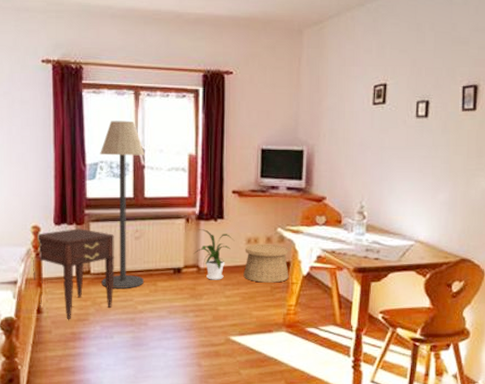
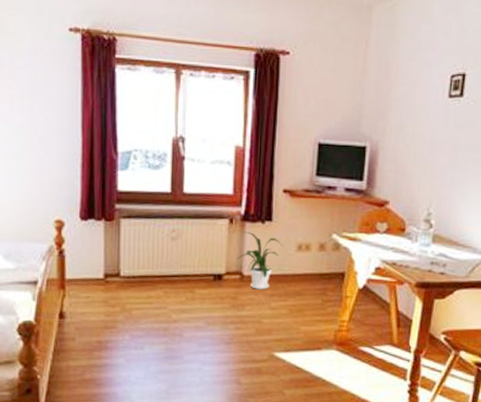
nightstand: present [32,228,115,320] -> none [54,225,149,327]
floor lamp: present [100,120,145,288] -> none [132,103,185,295]
basket: present [243,244,289,283] -> none [292,251,343,295]

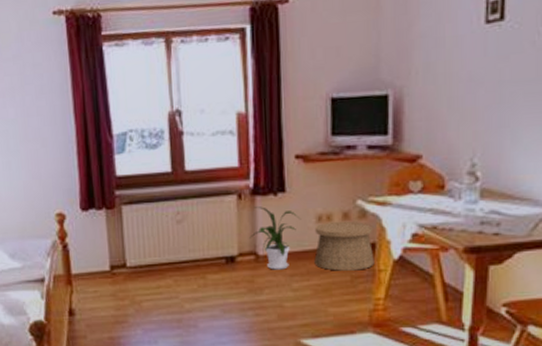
basket: none [292,251,343,295] -> present [314,221,375,271]

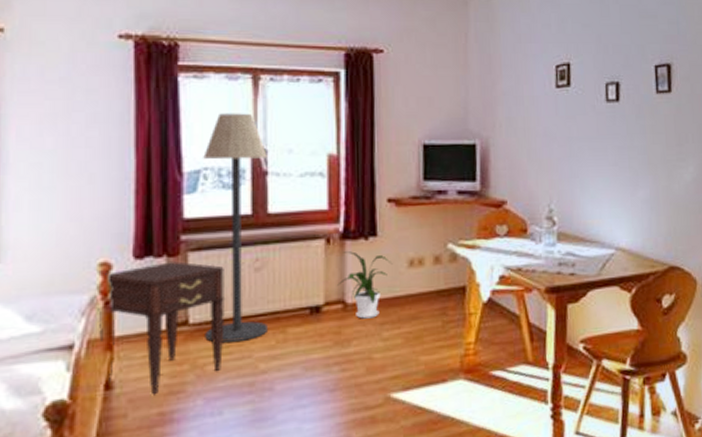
nightstand: none [58,213,155,323] -> present [98,261,226,396]
floor lamp: none [128,76,190,284] -> present [203,113,267,342]
basket: present [314,221,375,271] -> none [405,265,465,317]

